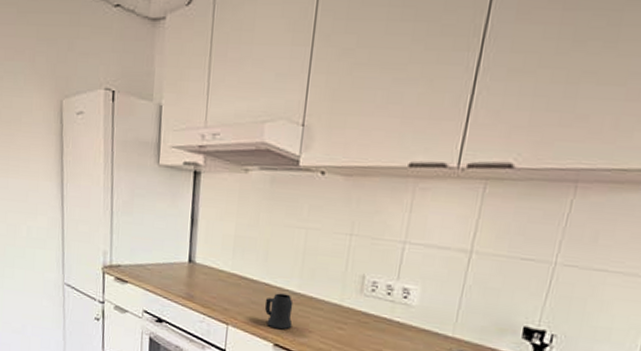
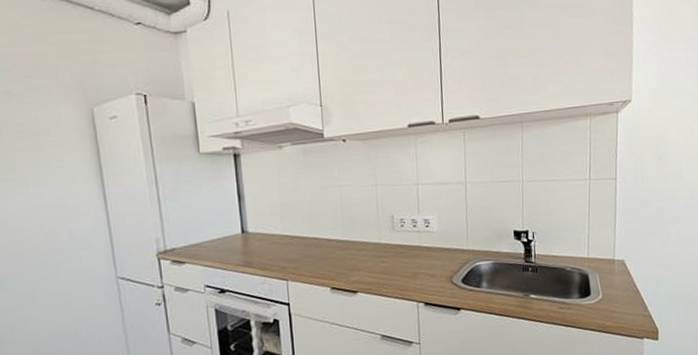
mug: present [264,293,294,330] -> none [316,243,344,275]

